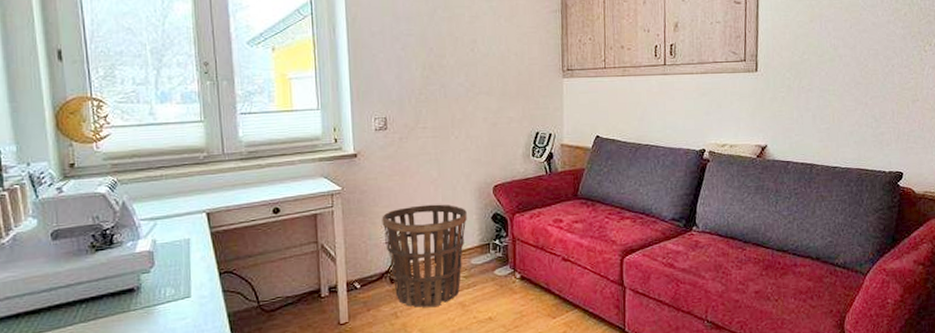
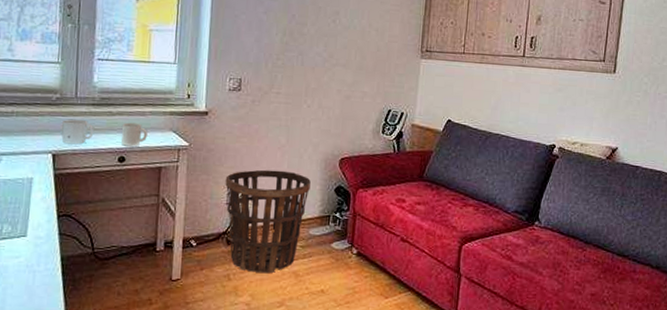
mug: none [211,175,246,202] -> present [61,119,95,145]
mug: none [272,172,299,197] -> present [120,122,148,147]

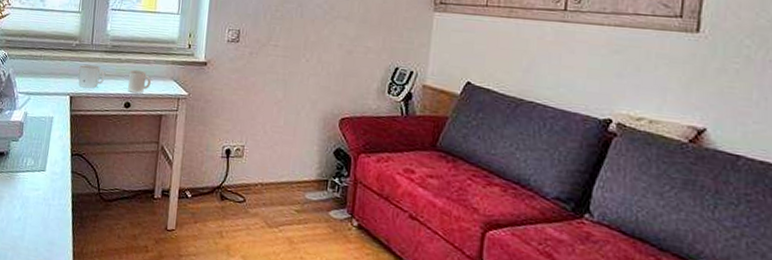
basket: present [225,169,311,273] -> none [221,124,308,236]

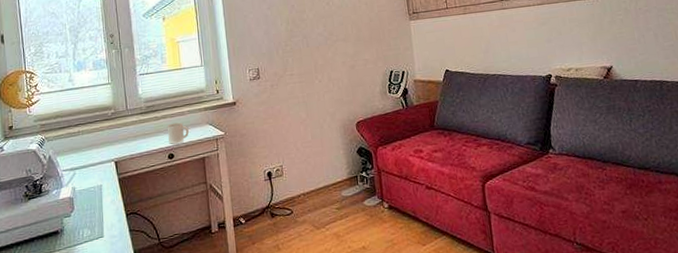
mug: present [78,64,106,89] -> none [118,127,146,151]

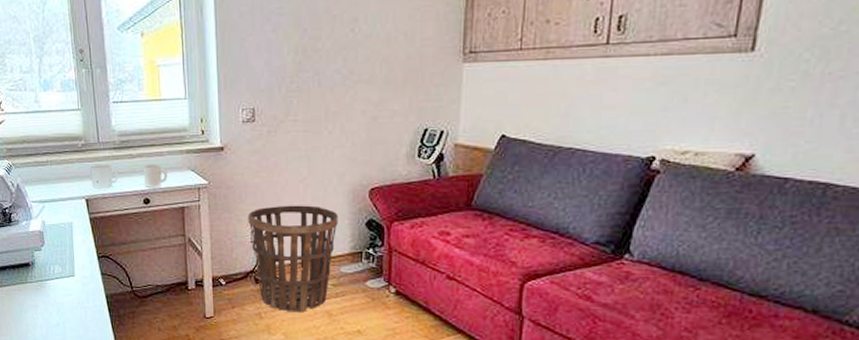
mug: none [118,127,146,151] -> present [89,164,119,189]
basket: none [260,142,335,240] -> present [248,205,338,312]

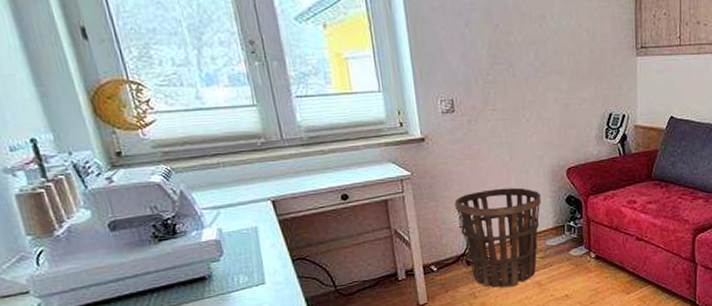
mug: present [89,164,119,189] -> none [273,161,310,189]
mug: present [142,164,167,188] -> none [337,158,366,183]

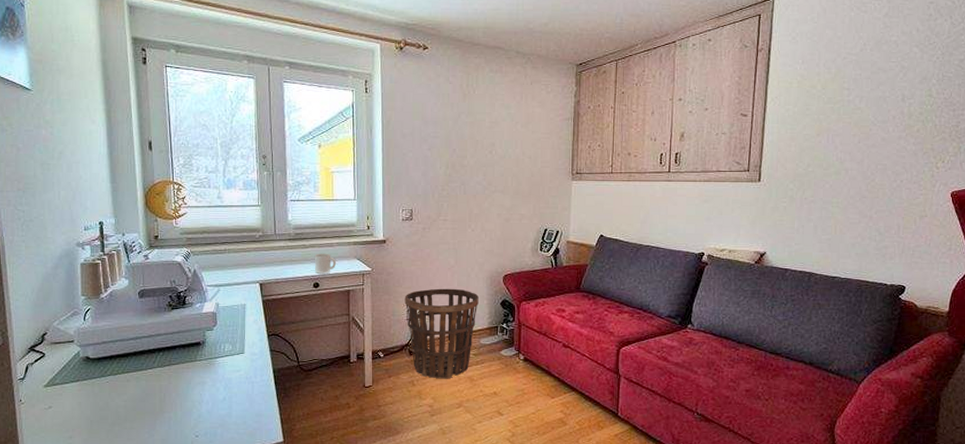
mug: none [337,158,366,183] -> present [314,253,336,274]

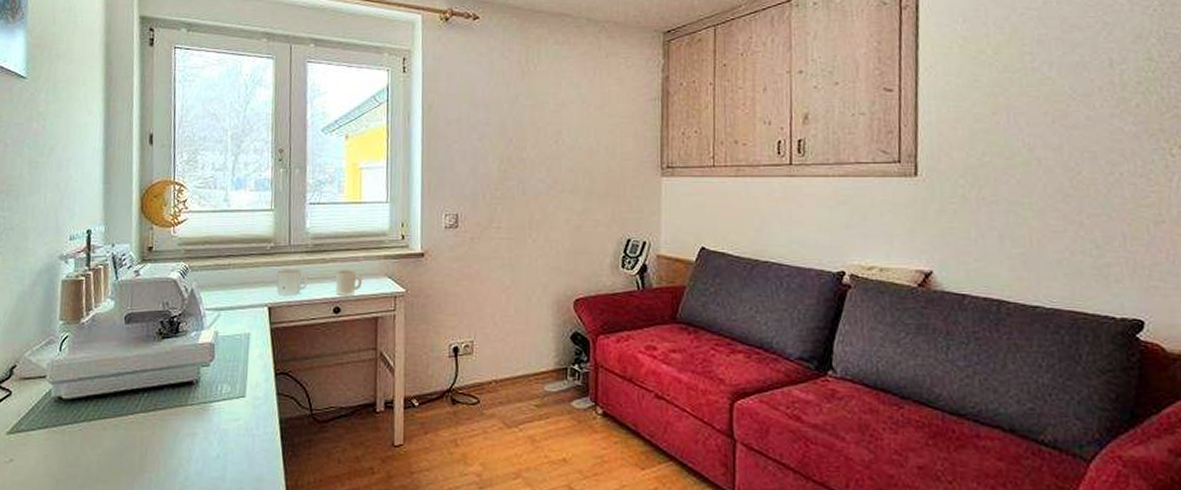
mug: none [265,253,292,274] -> present [276,268,309,296]
basket: present [404,288,479,378] -> none [446,316,542,437]

